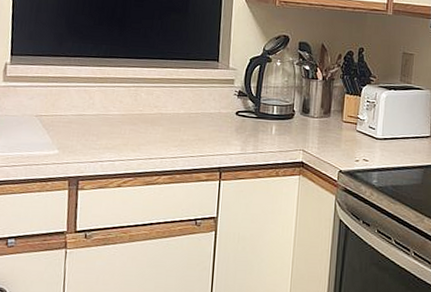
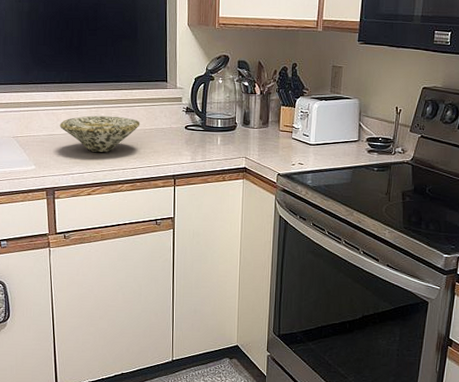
bowl: none [91,95,185,138] -> present [59,115,140,153]

